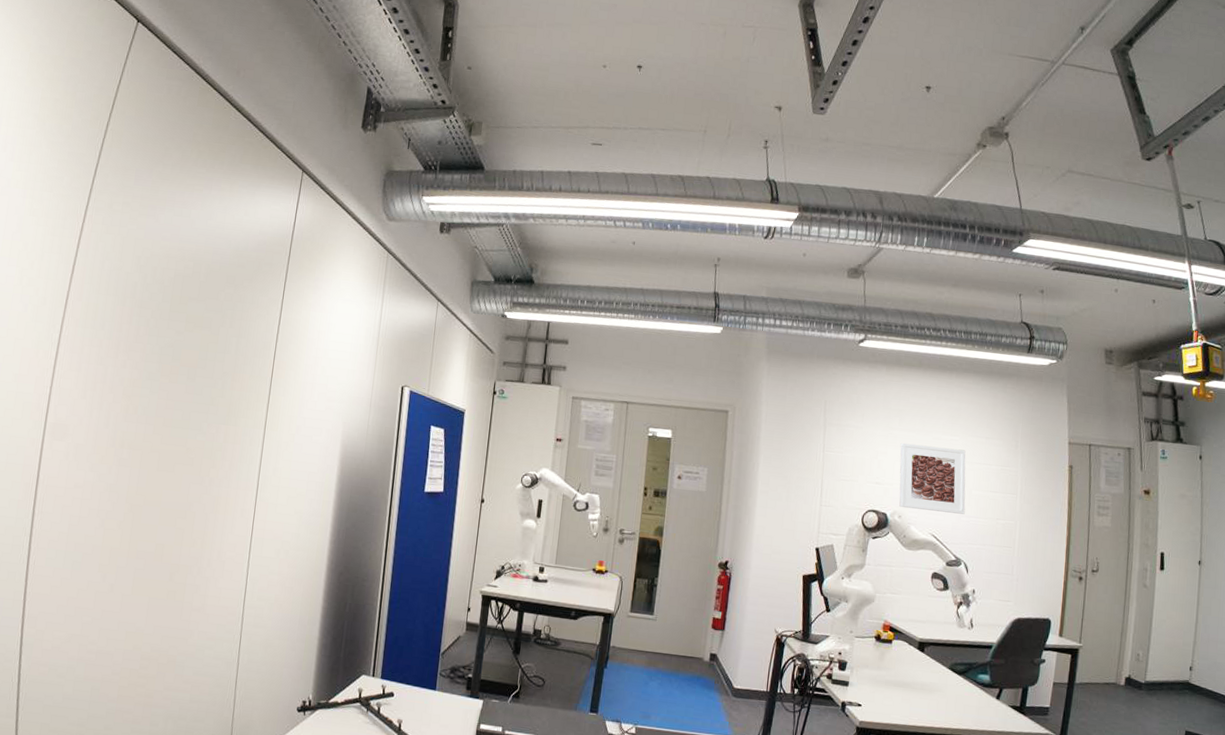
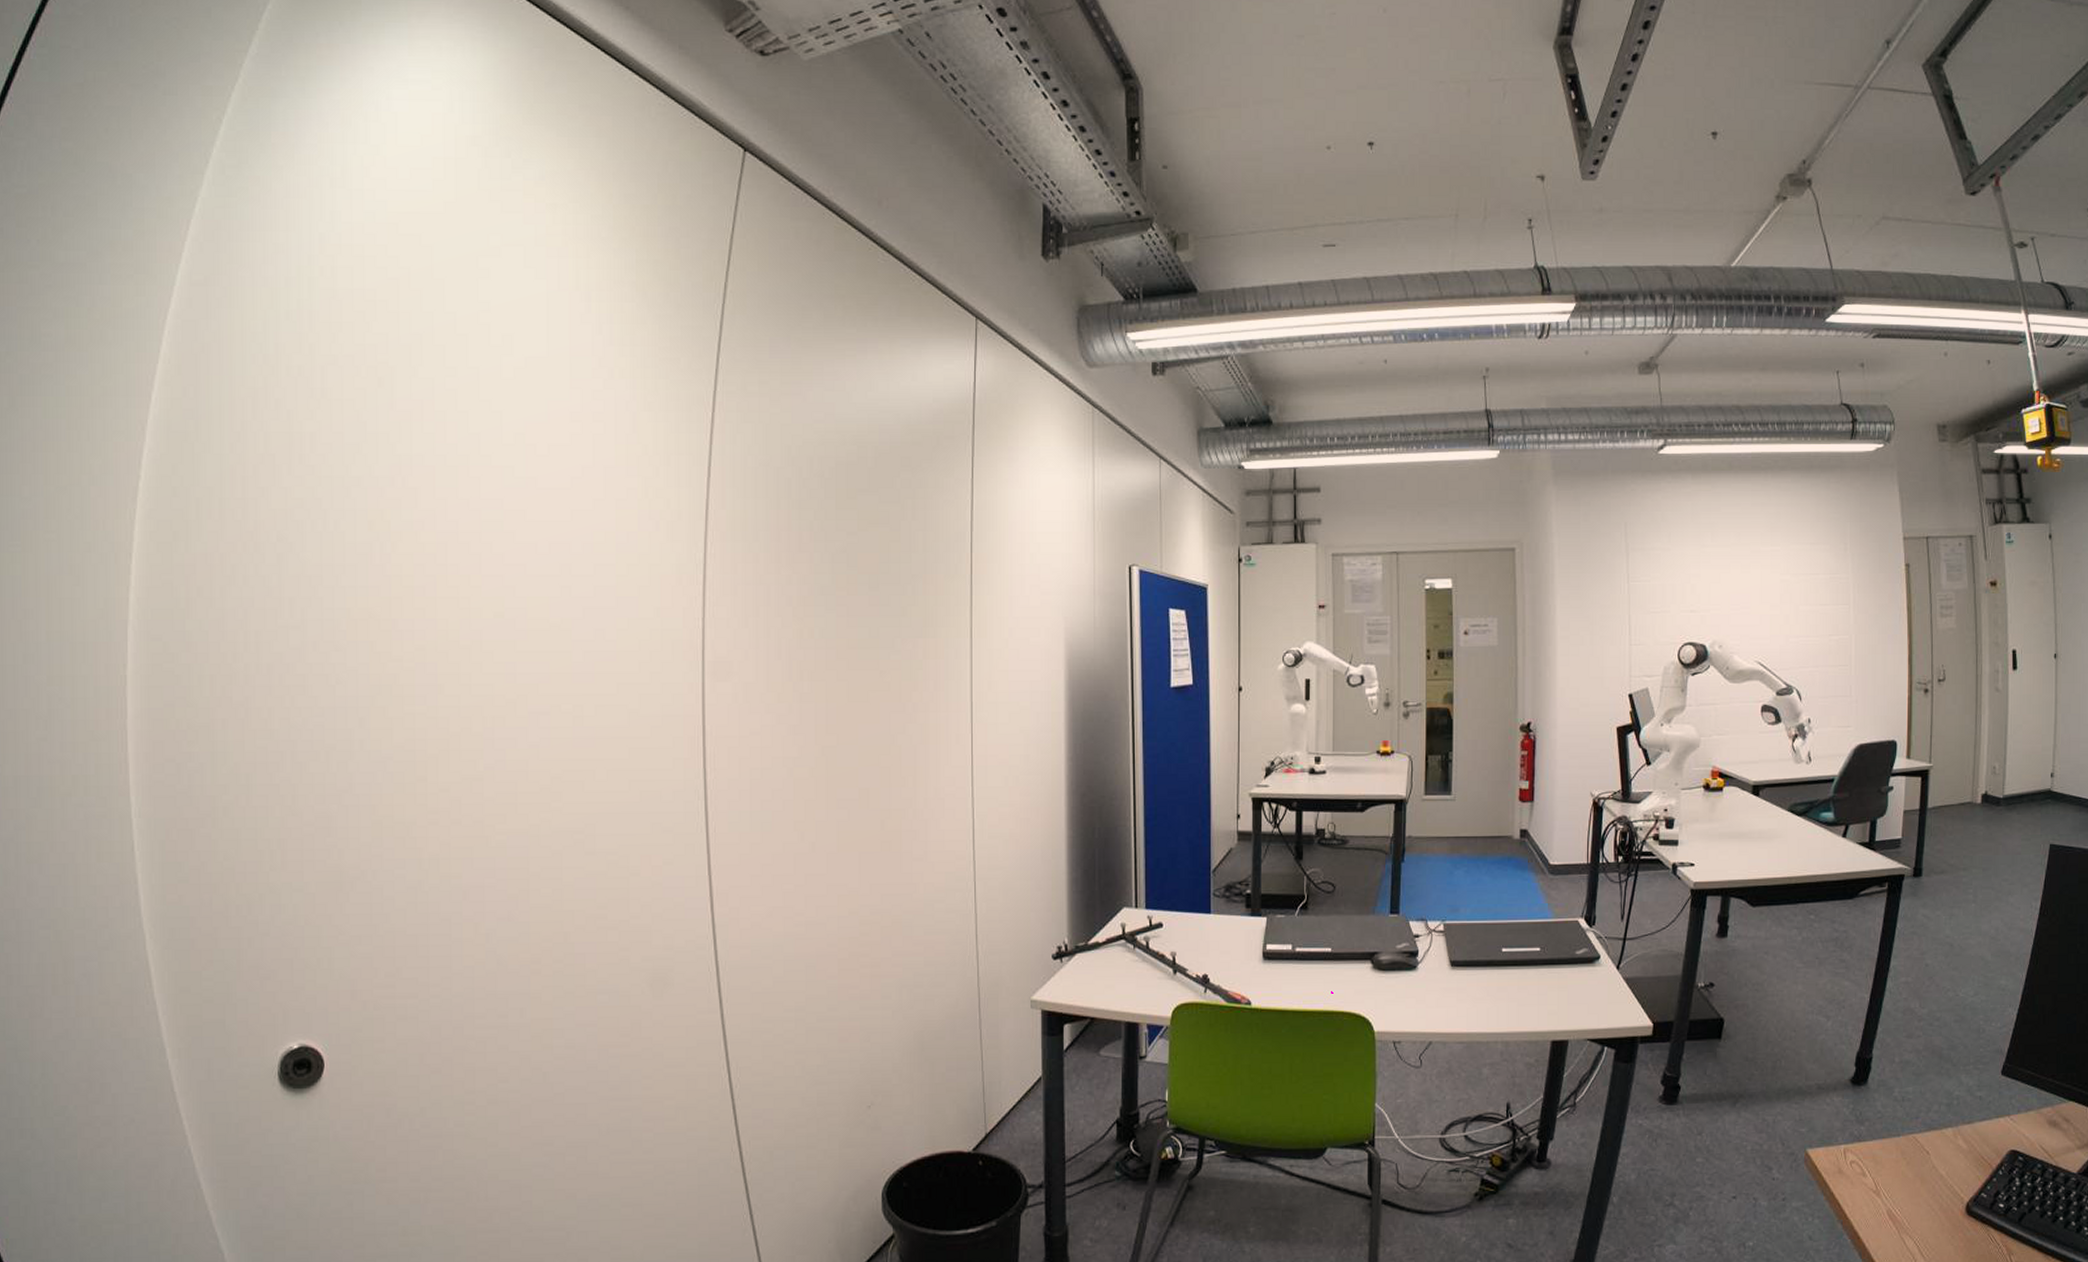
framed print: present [899,442,966,514] -> none [1714,561,1793,636]

